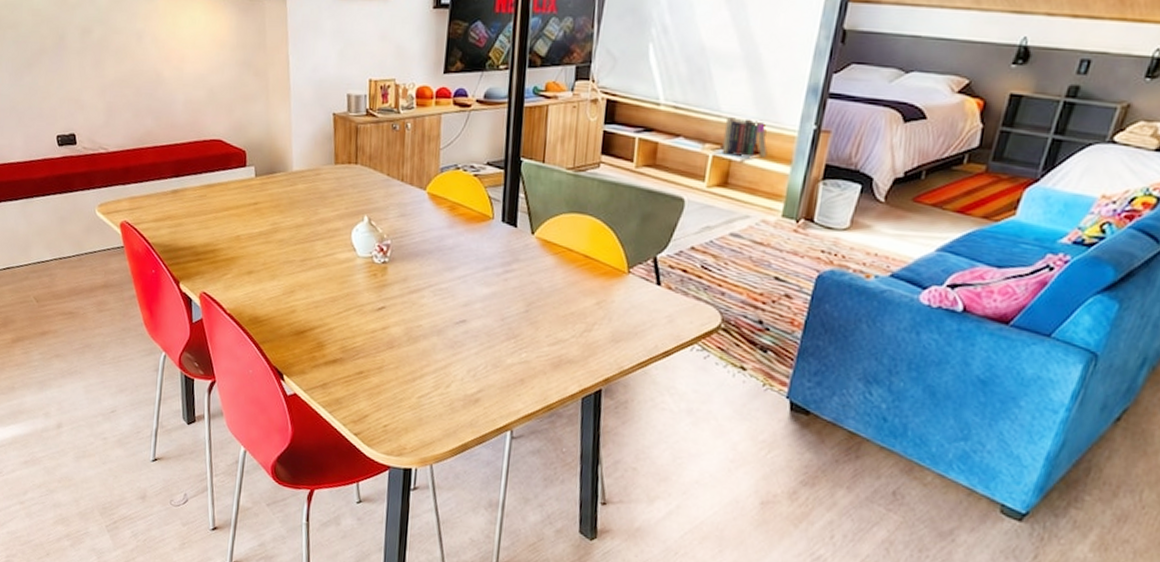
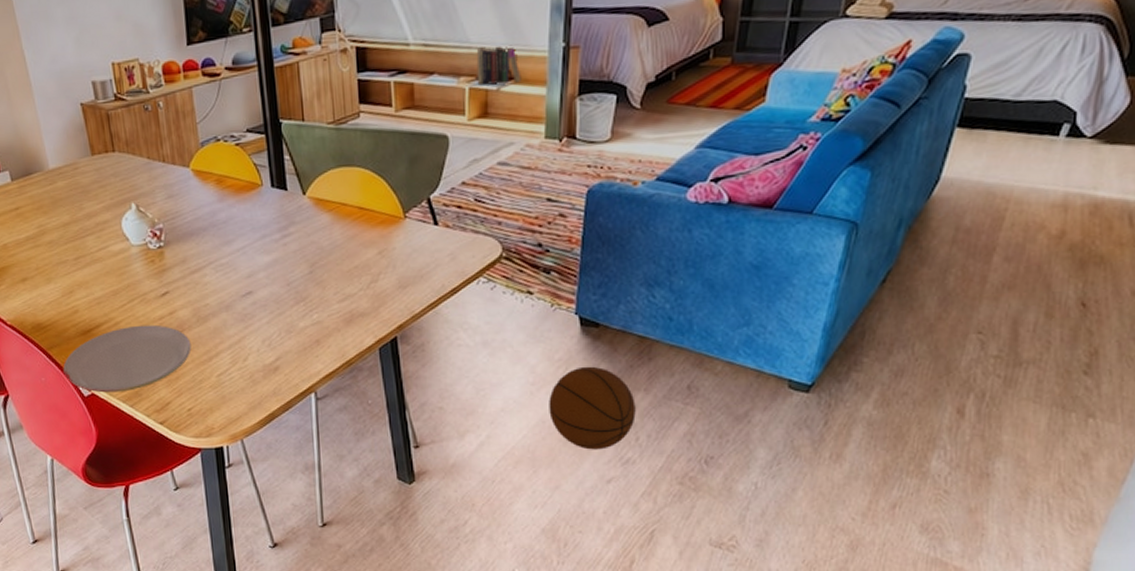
plate: none [271,334,398,397] -> present [63,324,192,393]
basketball: none [744,452,836,542] -> present [549,366,636,450]

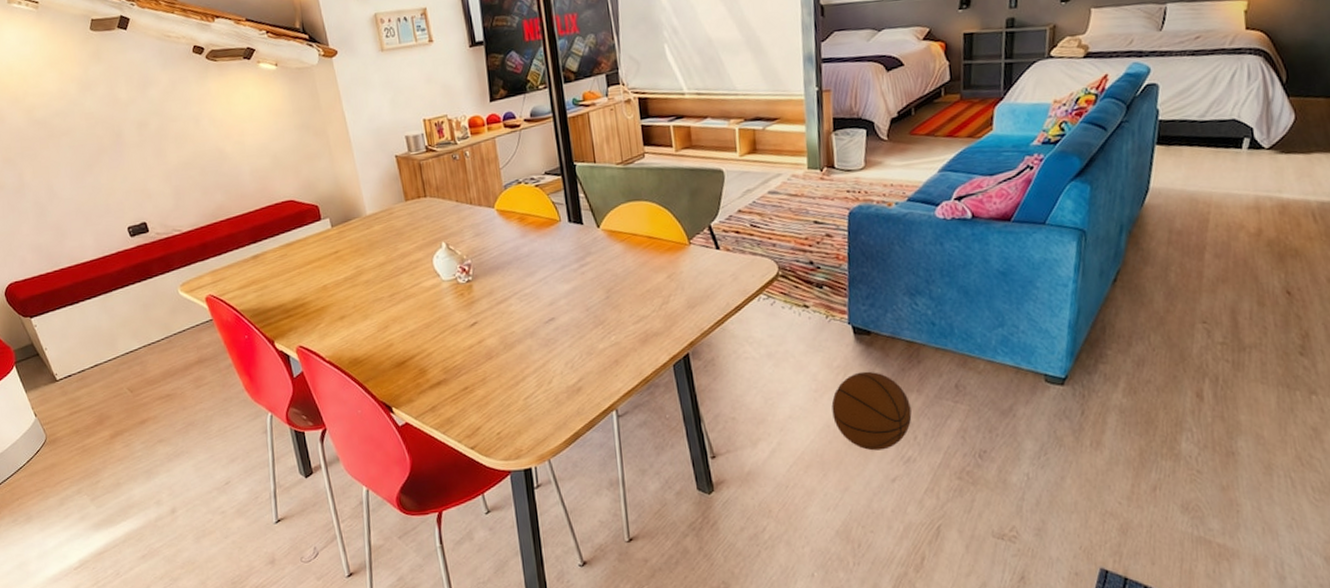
plate: present [63,324,192,393] -> none [378,353,500,422]
books: present [476,45,522,86] -> none [743,91,784,126]

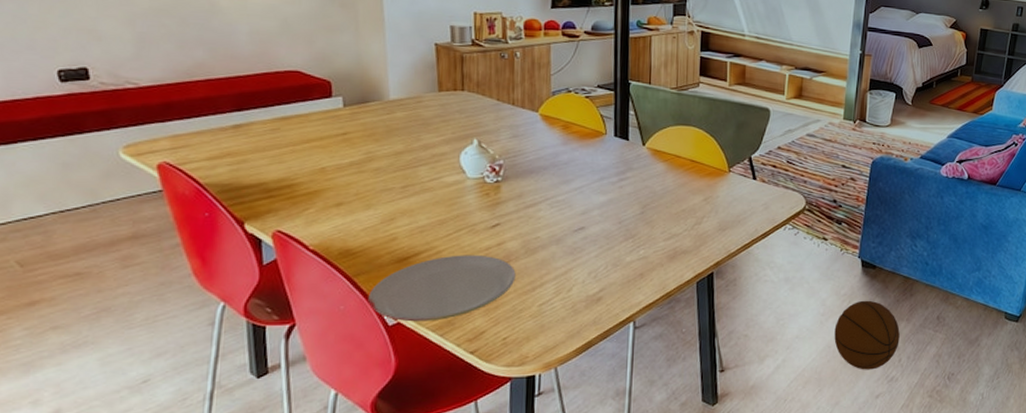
plate: none [378,353,500,422] -> present [368,254,516,322]

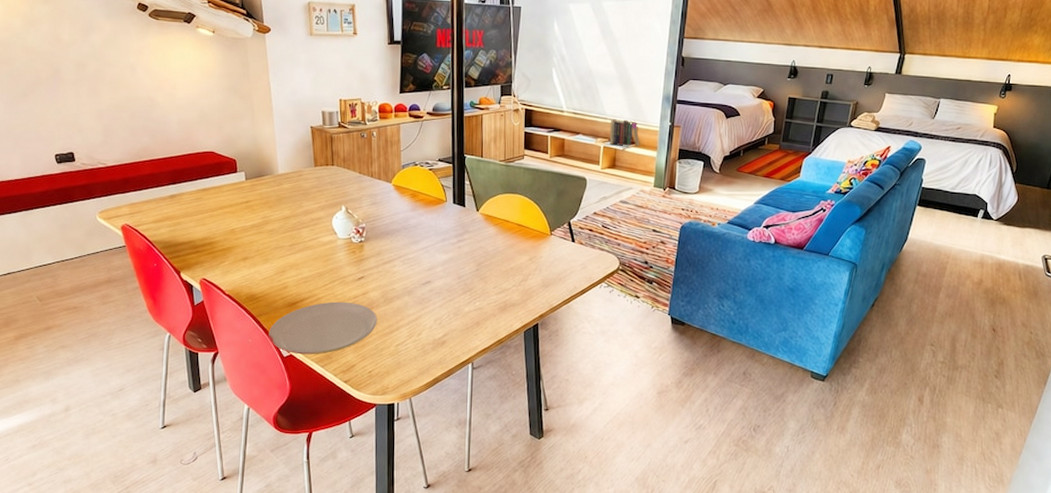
books: none [795,45,829,75] -> present [609,119,640,146]
basketball: present [834,300,900,370] -> none [646,354,707,417]

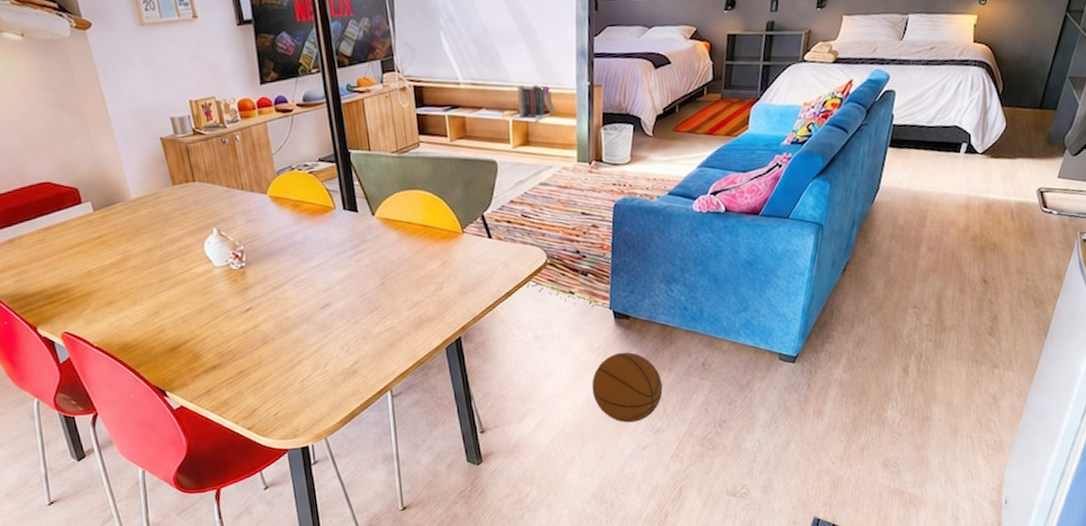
plate: present [268,301,377,355] -> none [151,338,275,405]
basketball: none [646,354,707,417] -> present [592,352,663,423]

